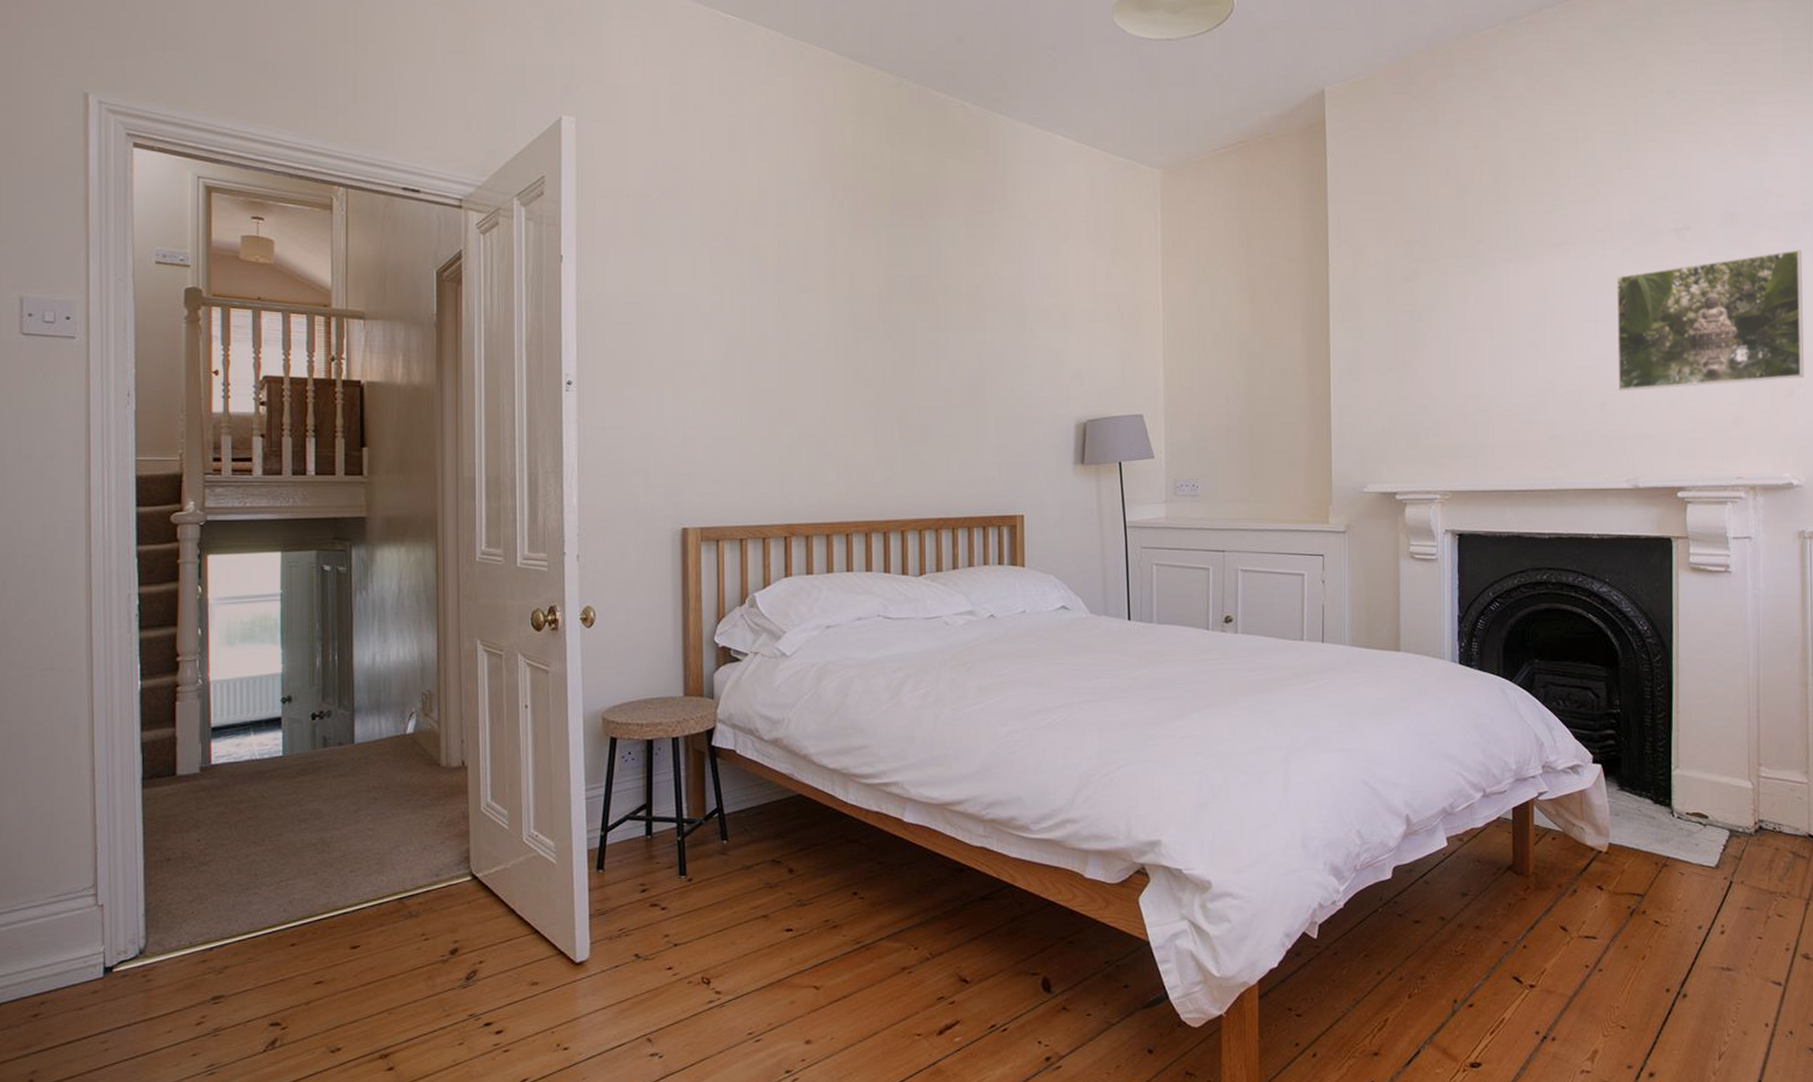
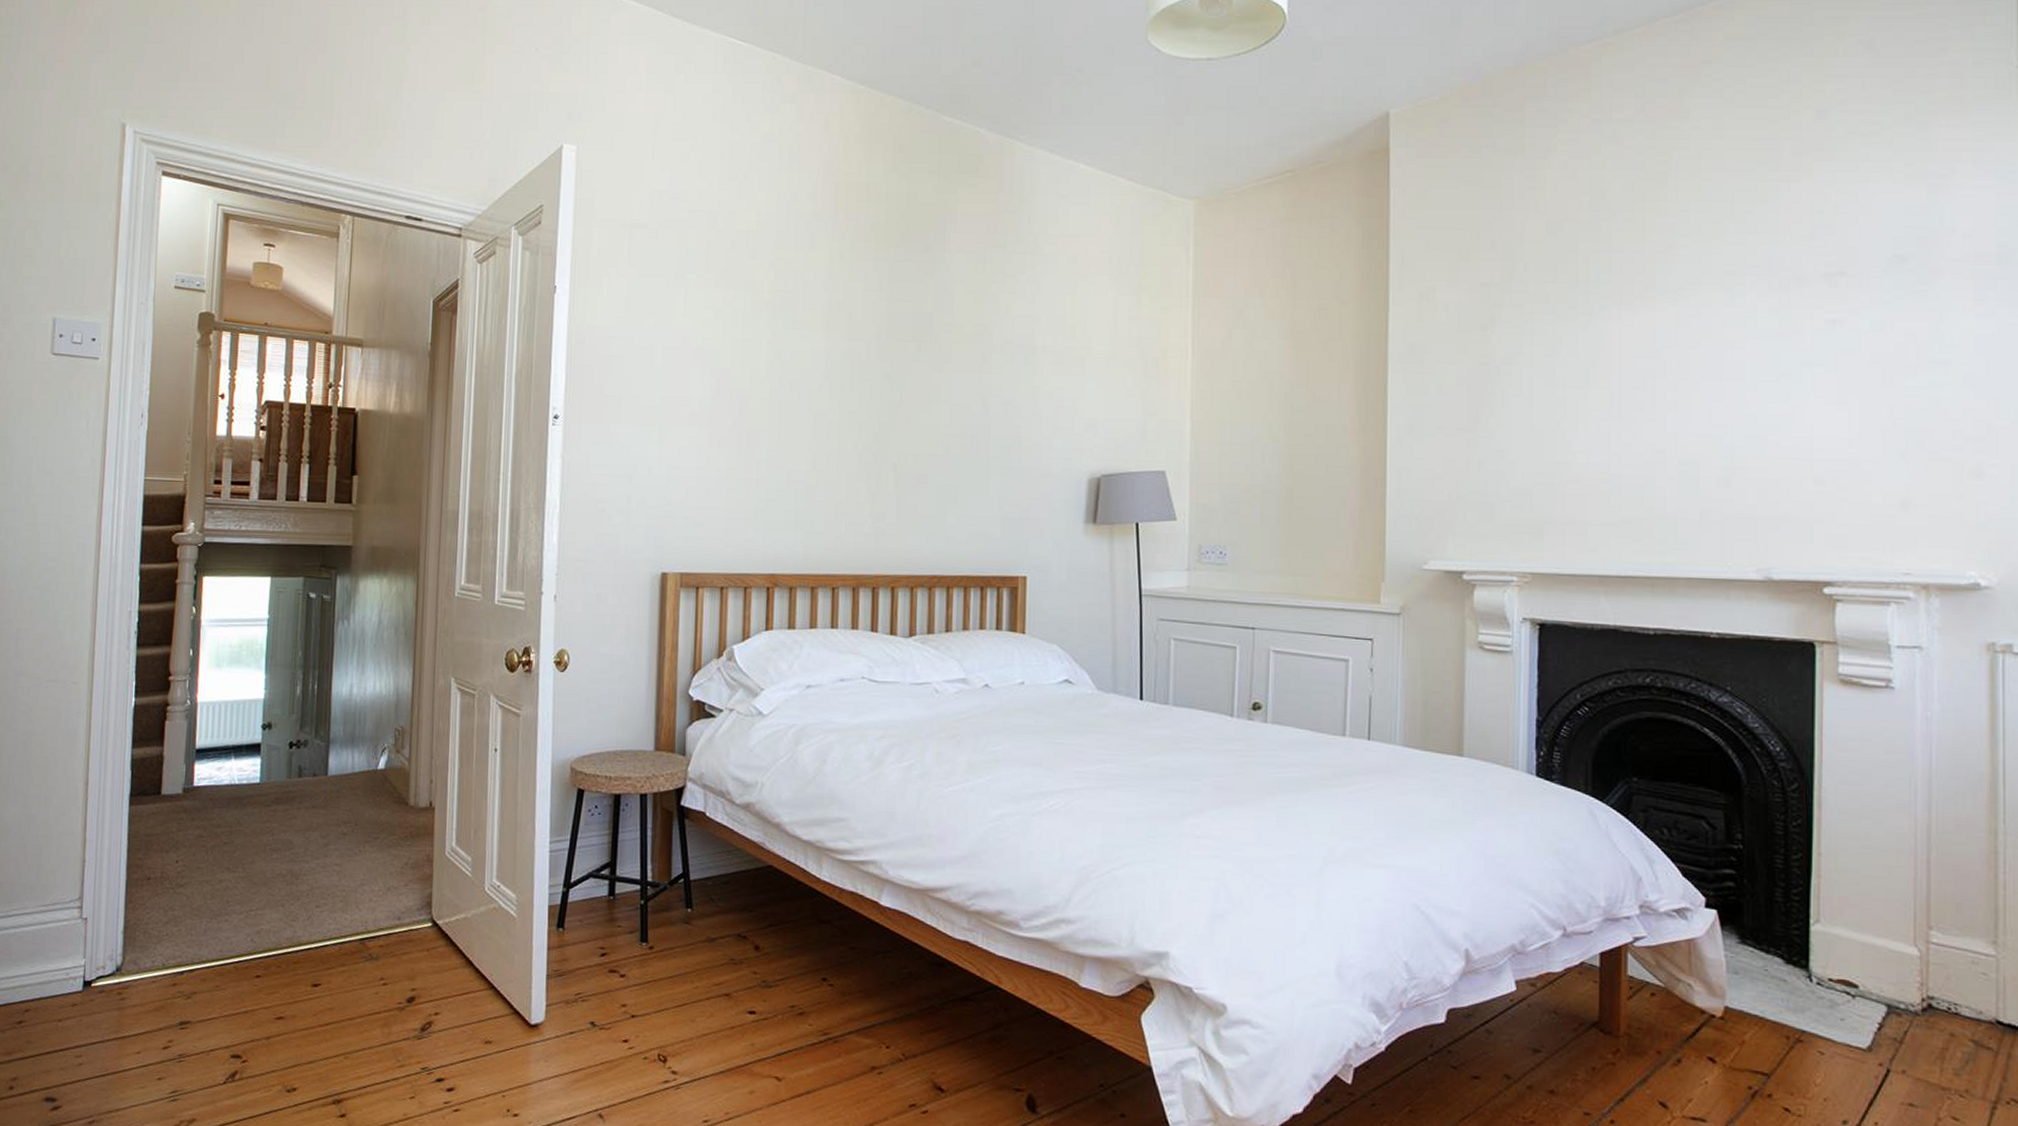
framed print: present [1616,249,1804,391] -> none [1747,300,1997,465]

